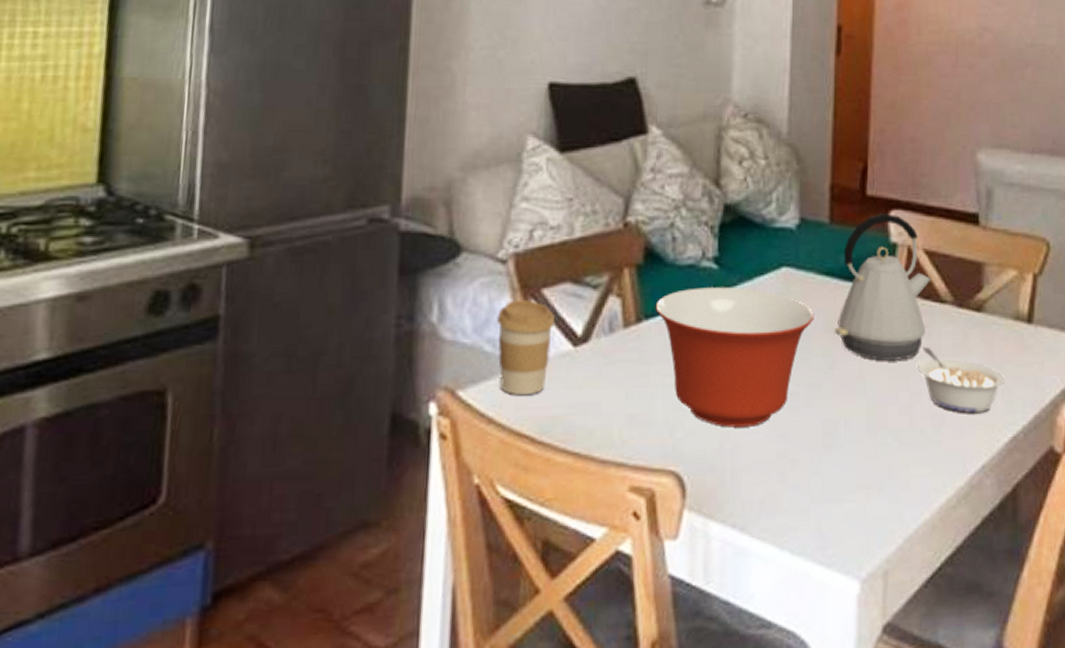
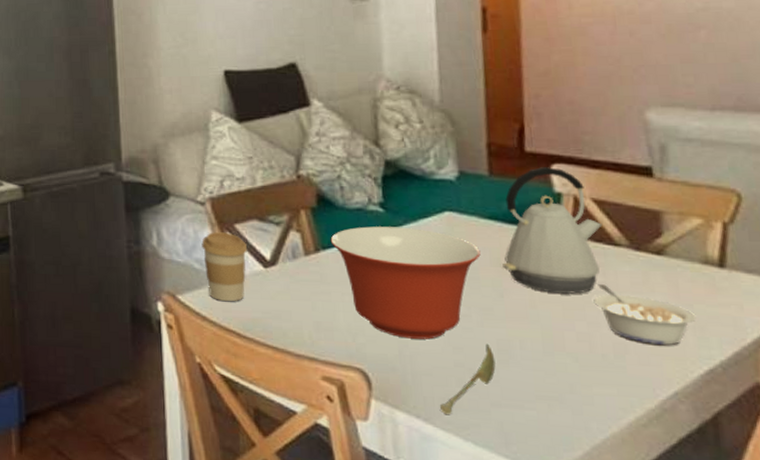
soupspoon: none [759,426,819,521] -> present [440,343,496,415]

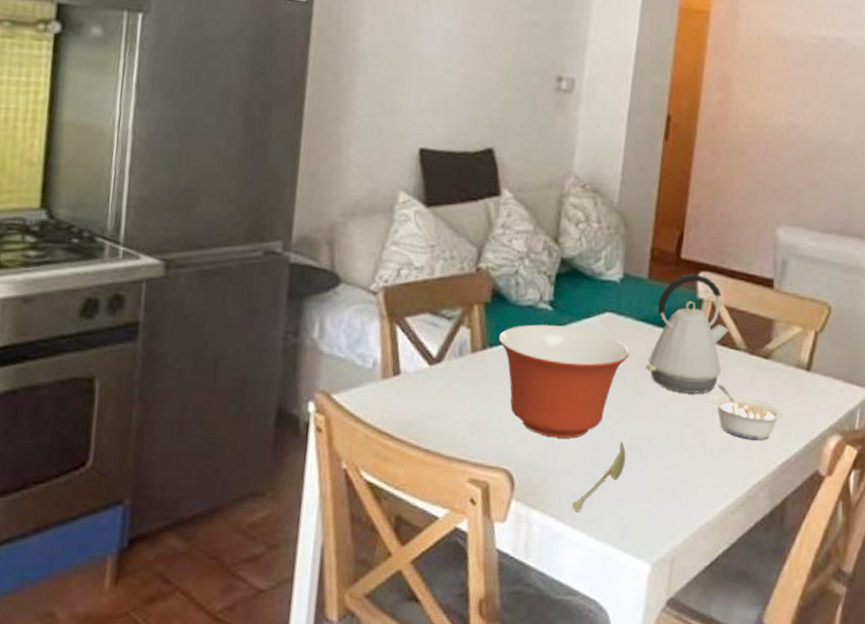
coffee cup: present [201,232,248,302] -> none [366,325,415,402]

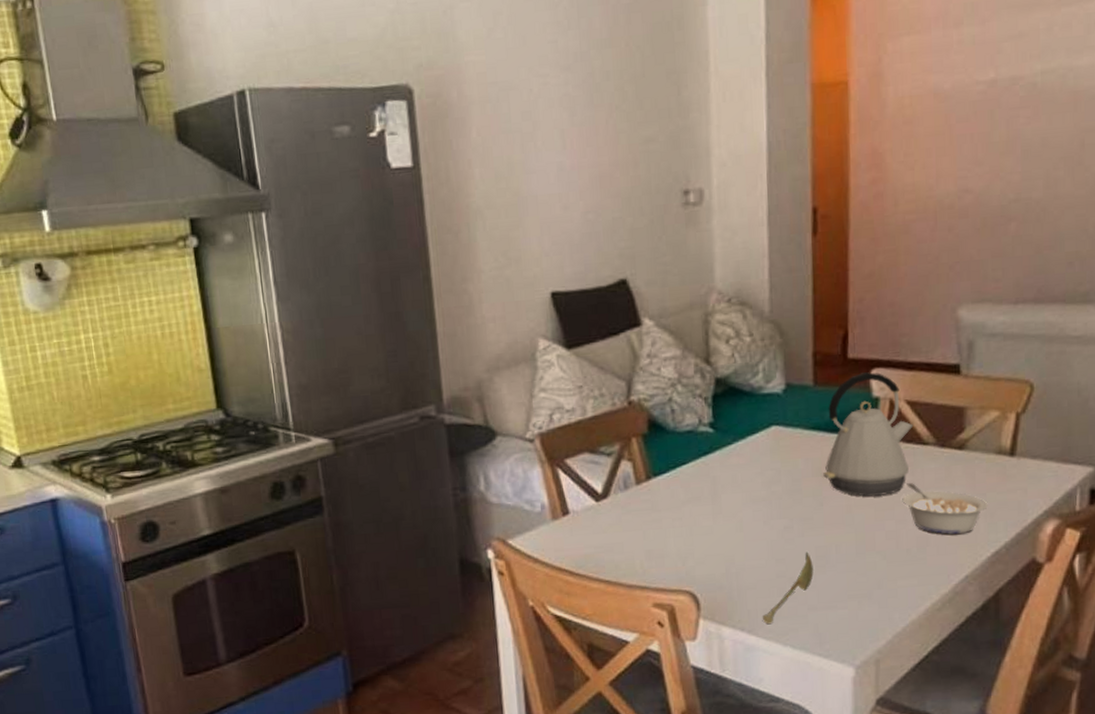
mixing bowl: present [498,324,630,438] -> none [661,445,804,556]

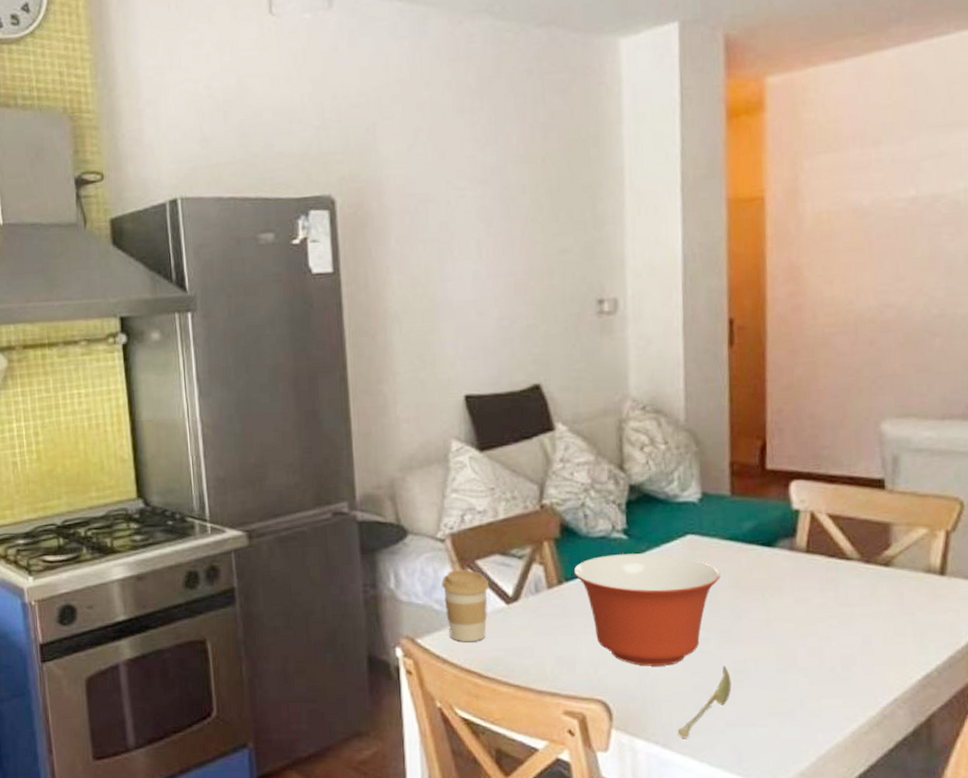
coffee cup: none [531,469,579,541] -> present [441,569,490,642]
mixing bowl: none [661,445,804,556] -> present [573,553,721,666]
kettle: present [823,372,914,497] -> none [741,484,836,611]
legume: present [902,483,988,535] -> none [825,599,917,655]

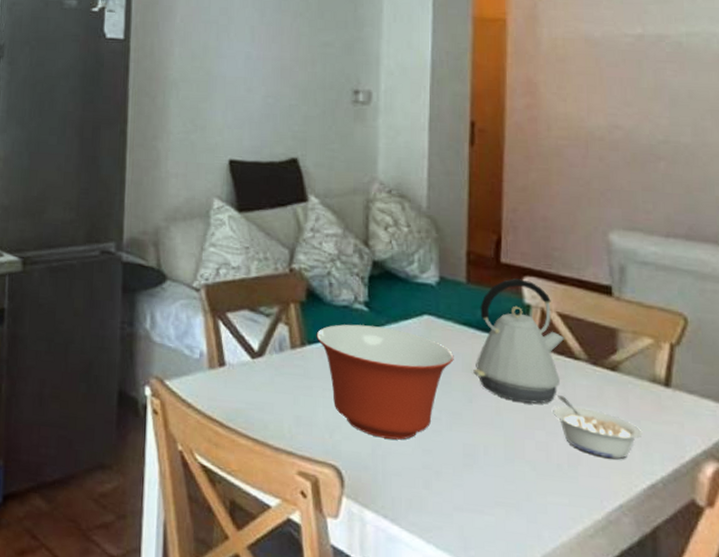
coffee cup: present [441,569,490,642] -> none [193,319,237,391]
soupspoon: present [678,665,732,739] -> none [407,447,460,517]
kettle: none [741,484,836,611] -> present [473,278,565,404]
legume: none [825,599,917,655] -> present [553,395,643,460]

